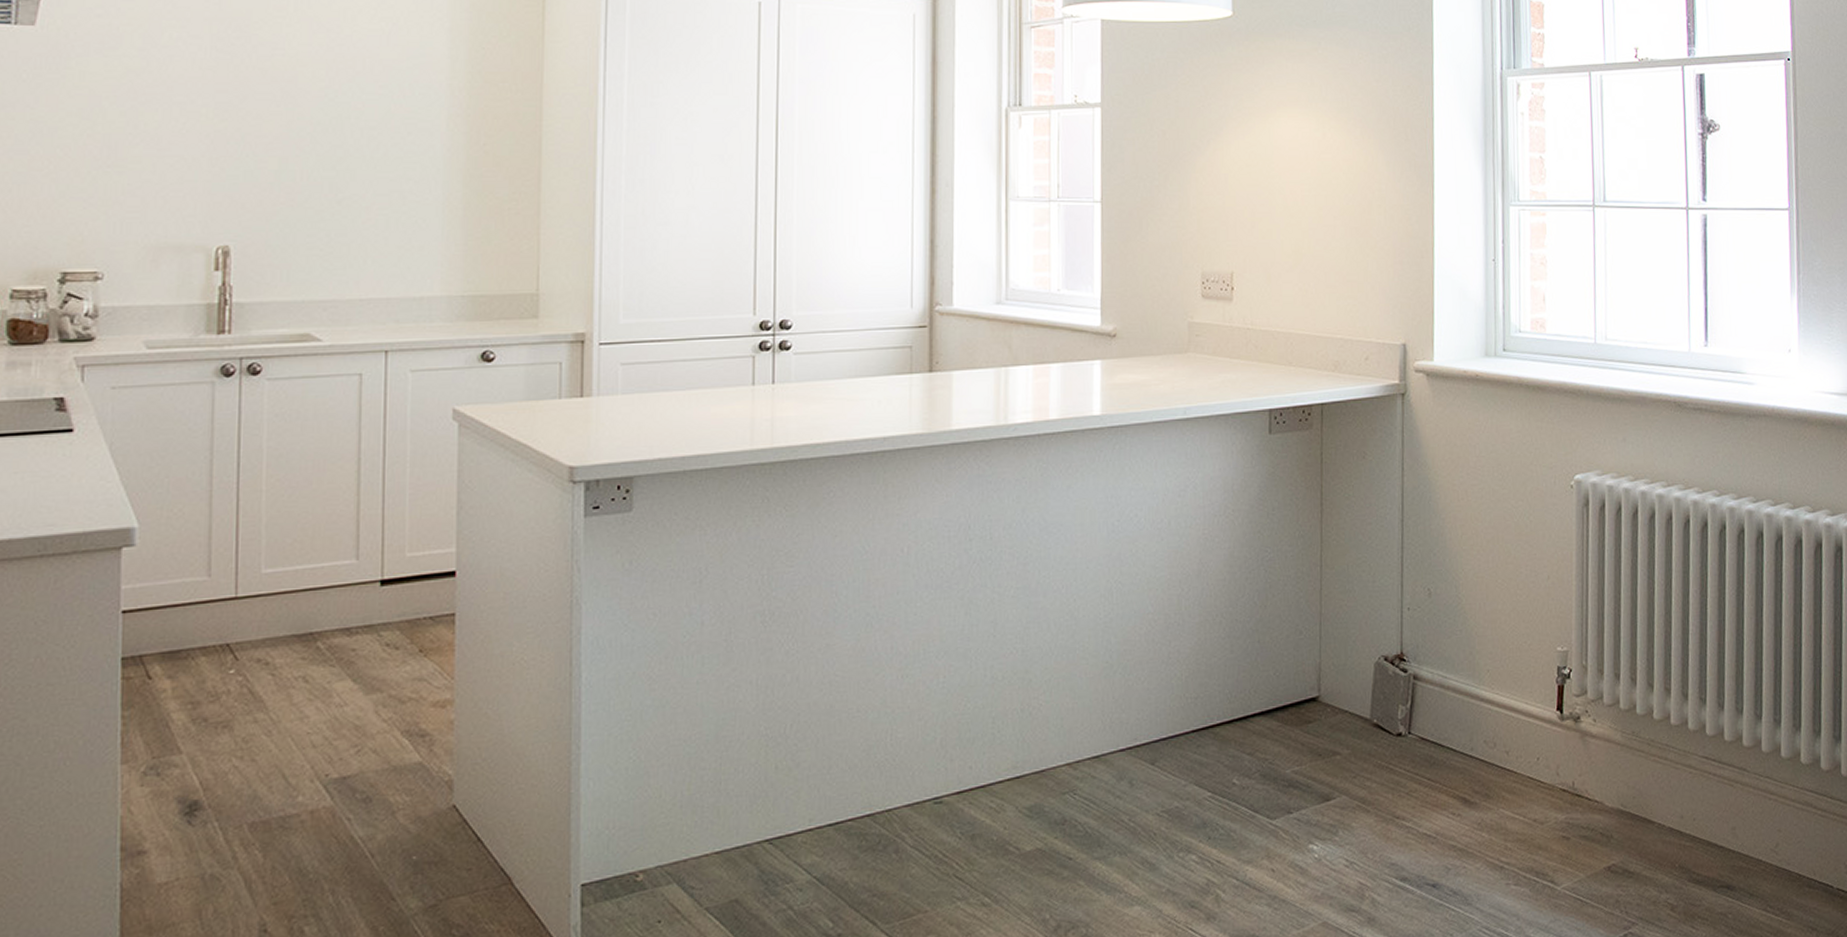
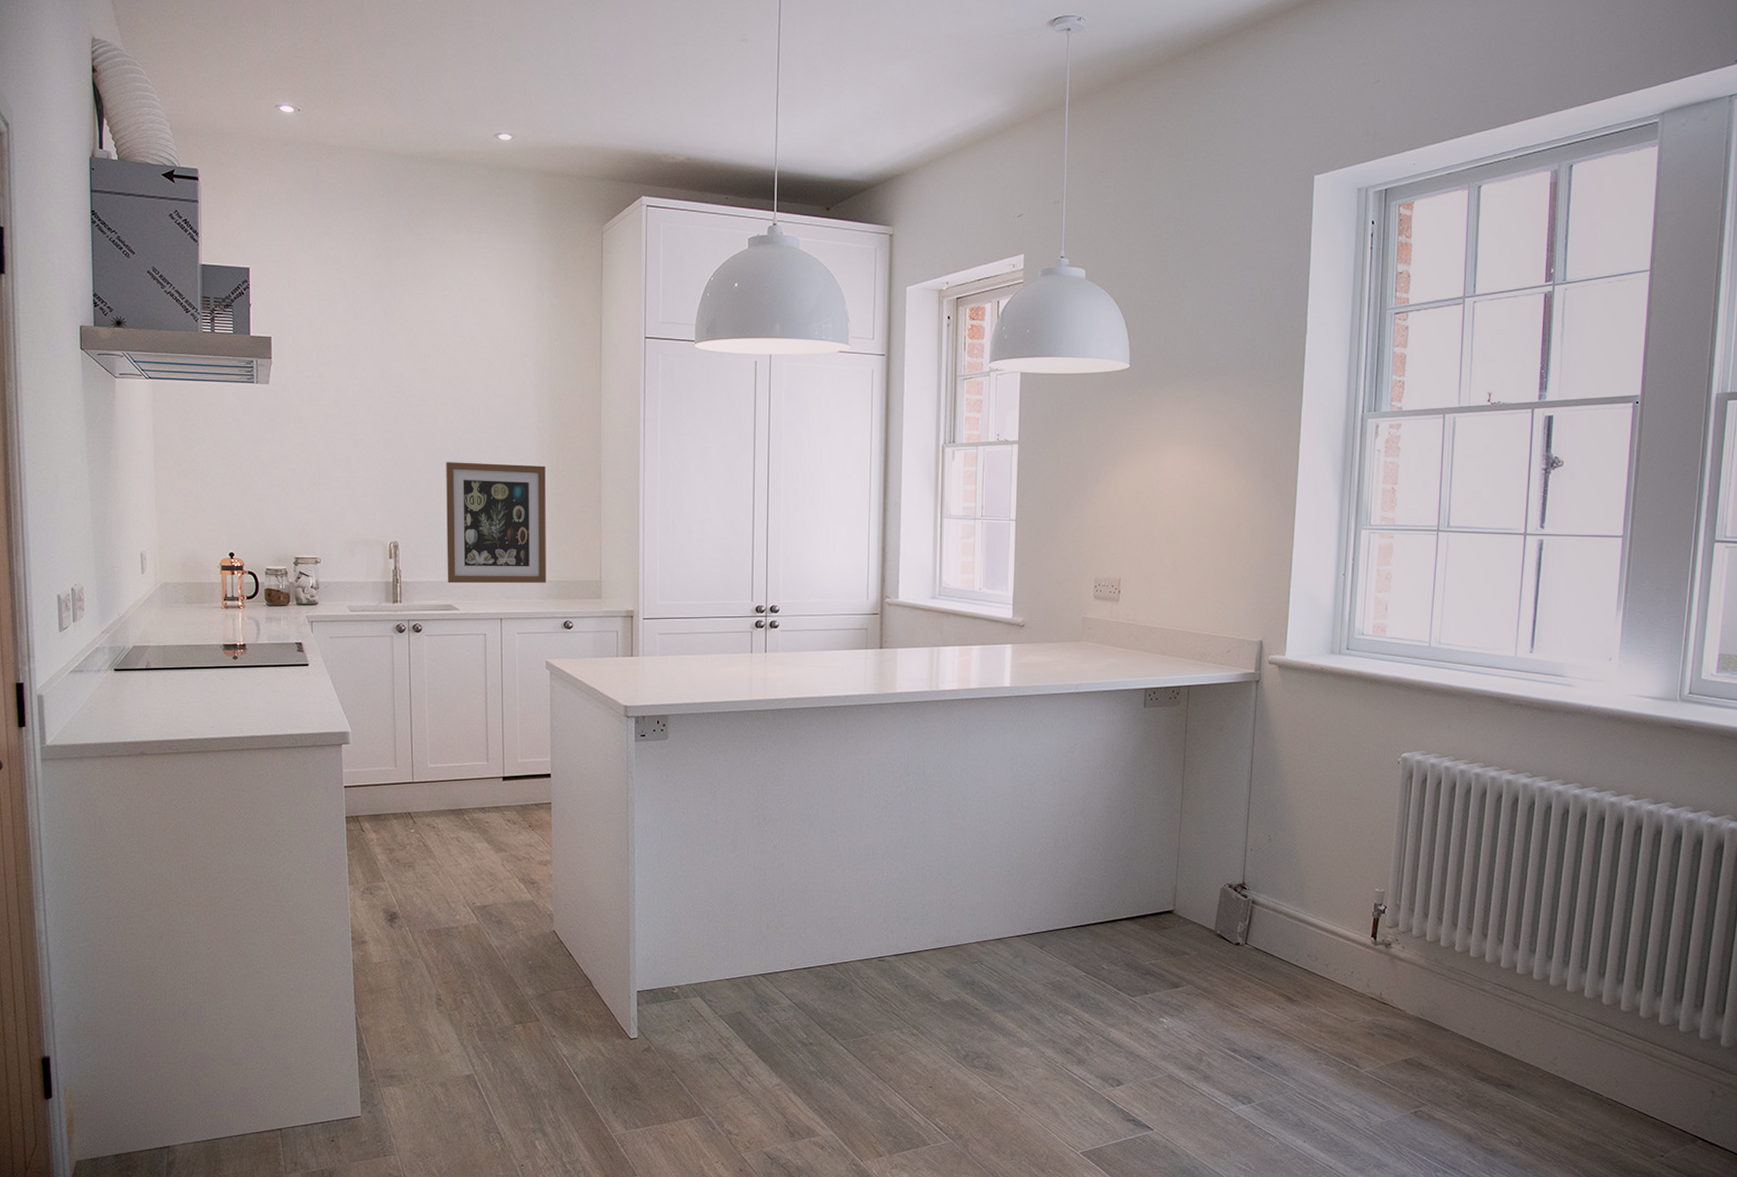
wall art: none [304,134,460,304] -> present [446,462,546,584]

